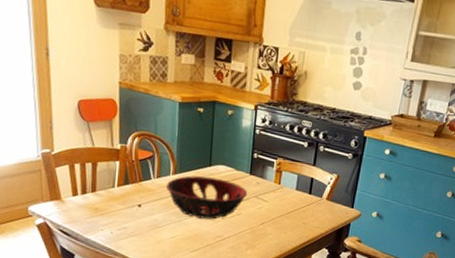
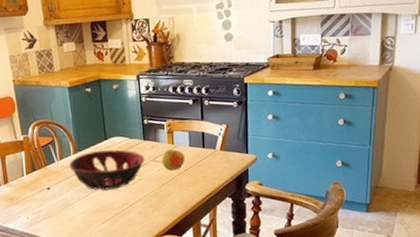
apple: none [264,189,289,212] -> present [161,149,185,171]

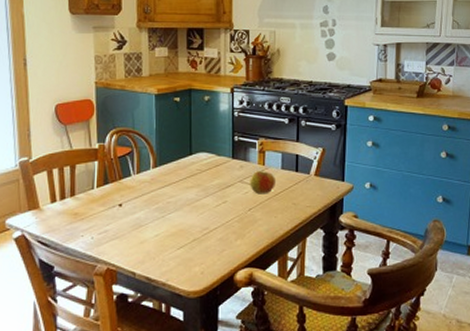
decorative bowl: present [69,149,145,190] -> none [146,167,232,211]

